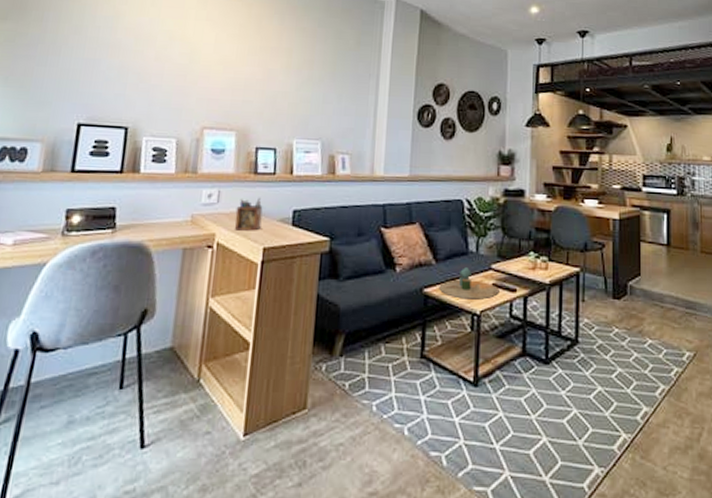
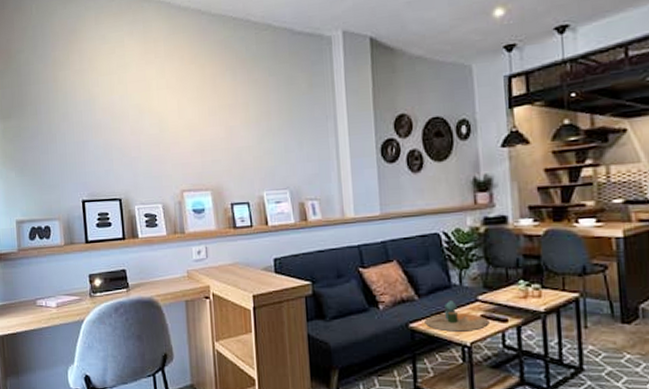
desk organizer: present [235,197,263,231] -> none [223,249,248,281]

